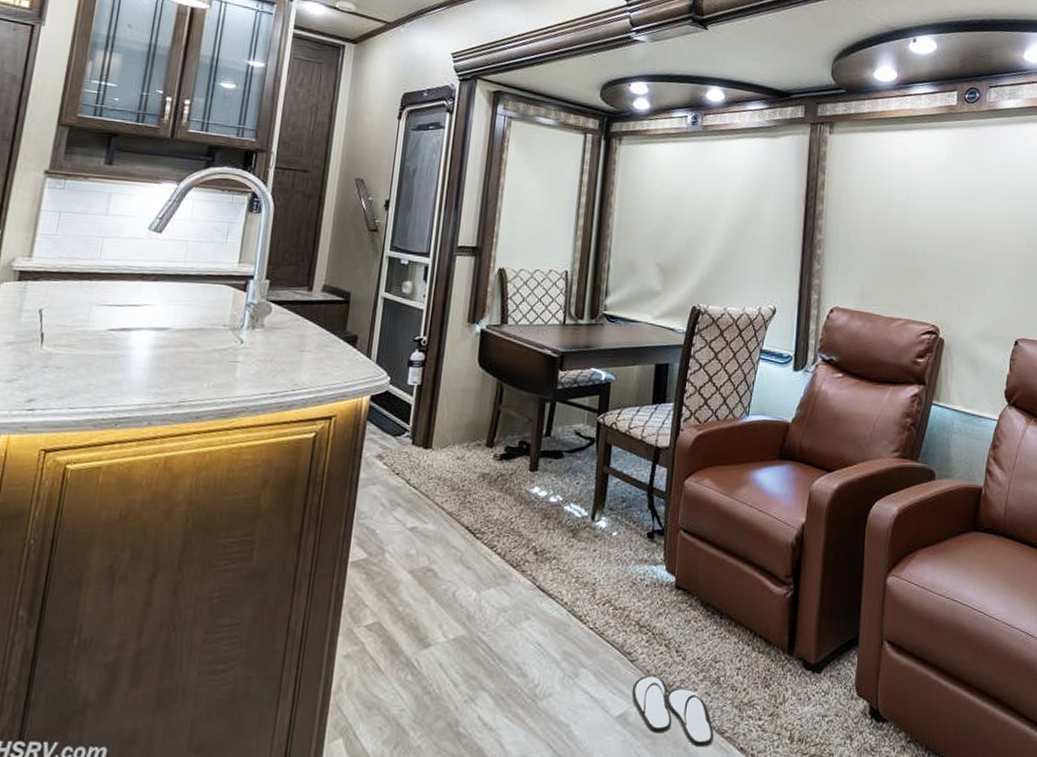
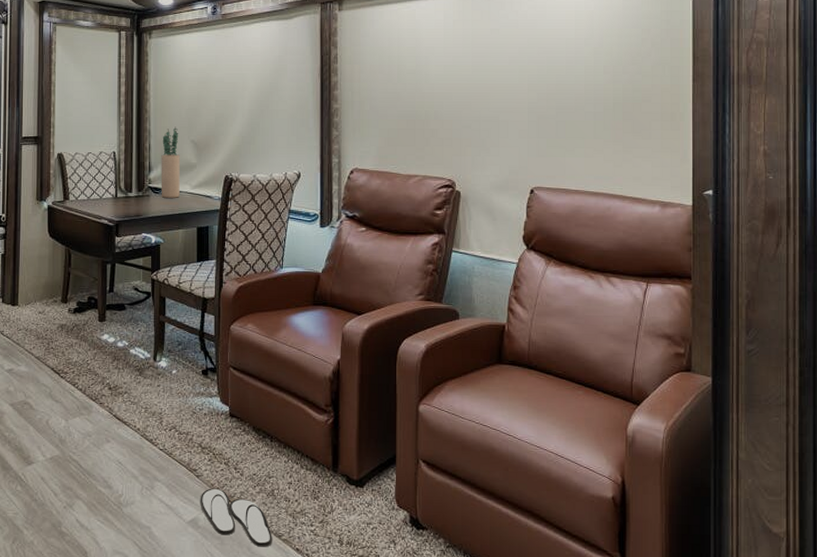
vase: none [617,247,644,330] -> present [161,126,180,199]

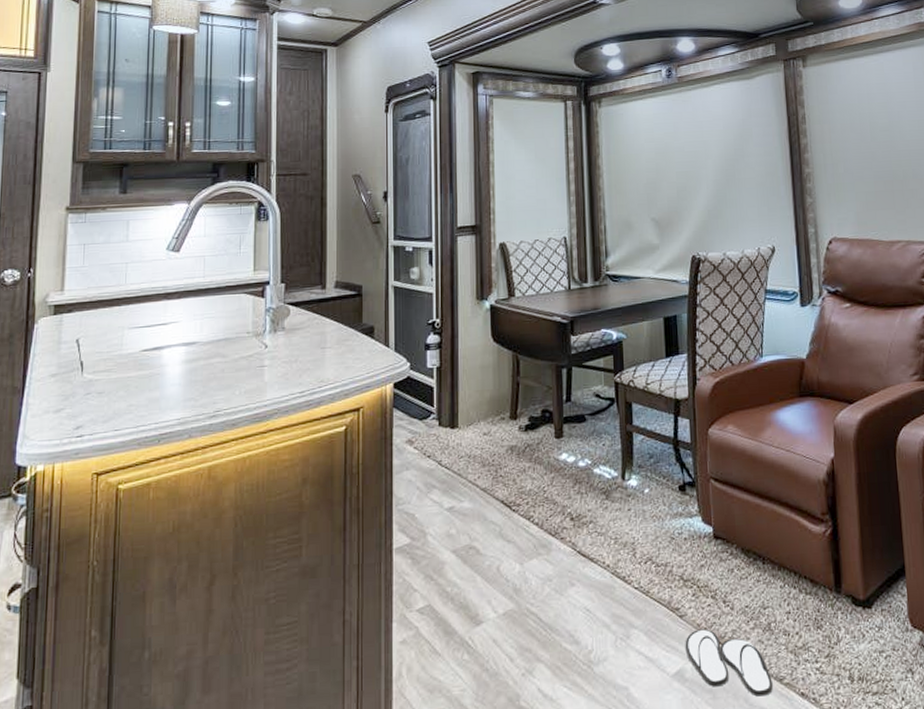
vase: present [161,126,180,199] -> none [618,204,642,287]

